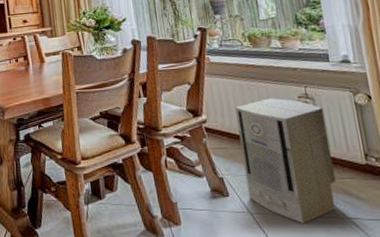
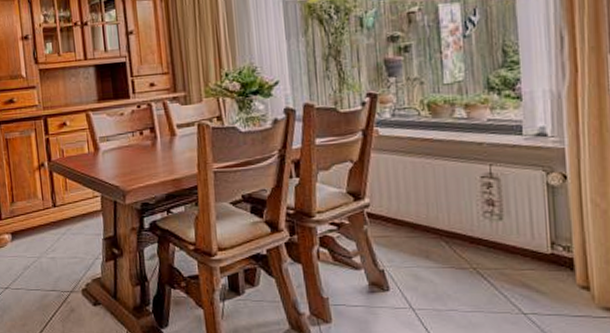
air purifier: present [235,98,336,223] -> none [405,178,515,320]

